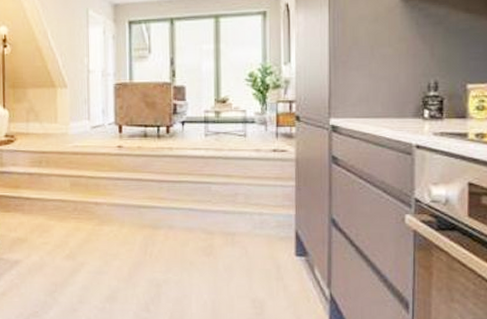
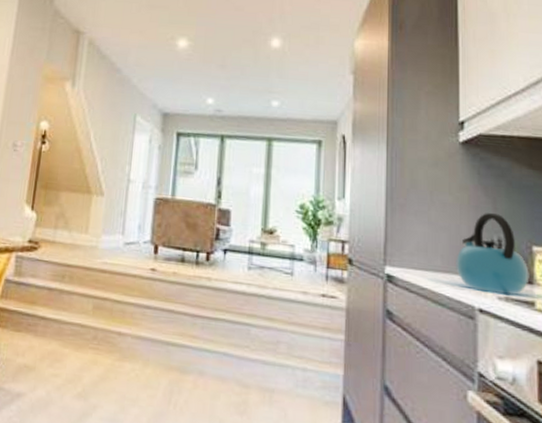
kettle: none [395,58,463,130] -> present [456,212,529,295]

